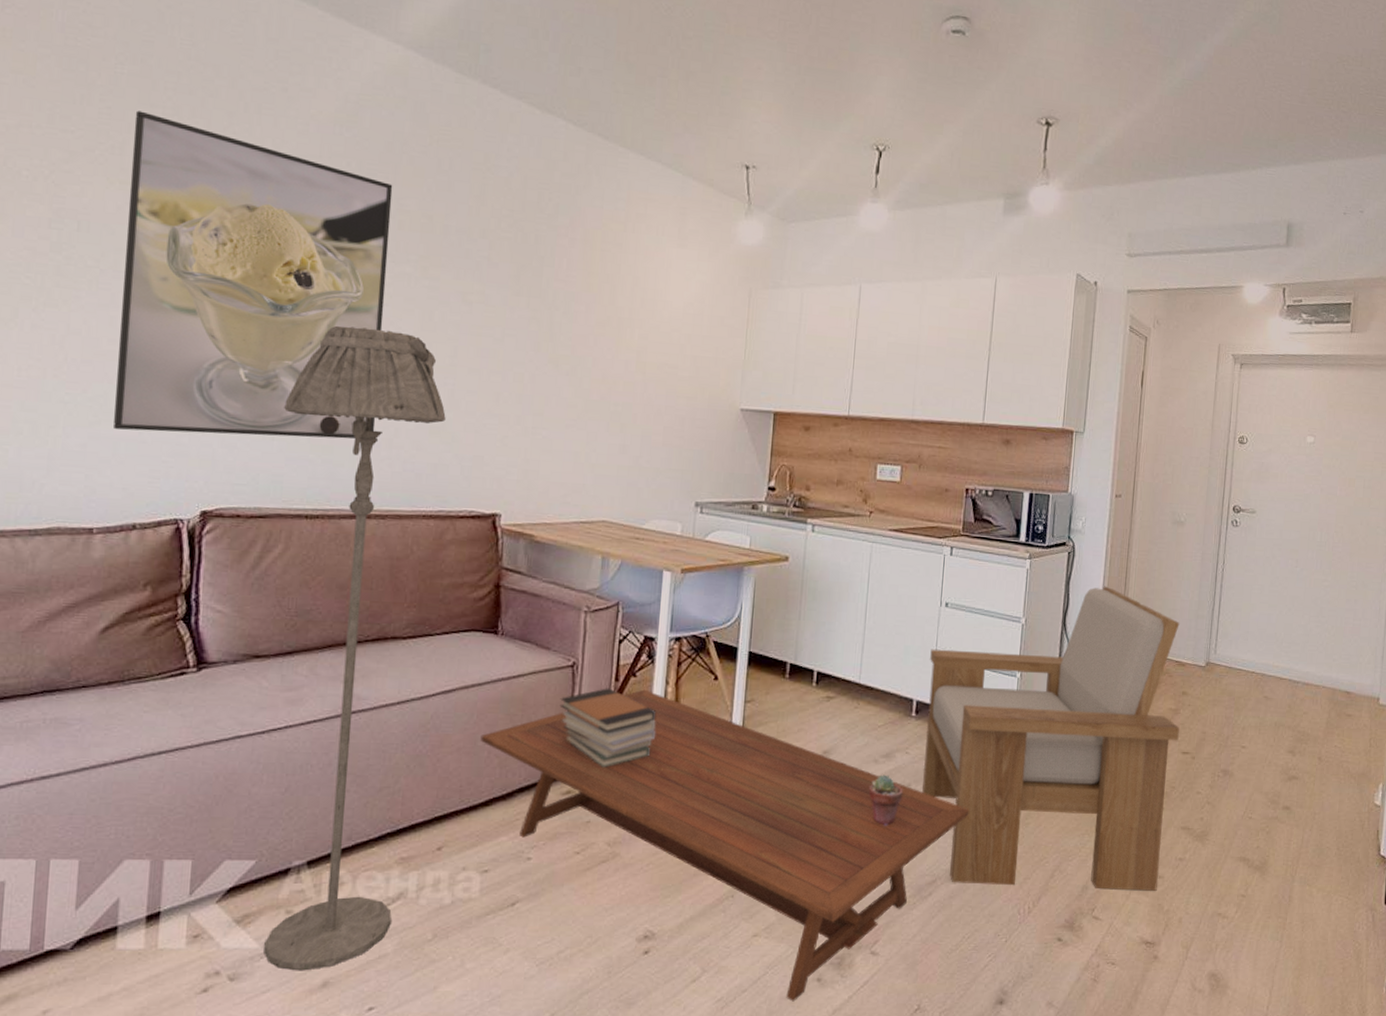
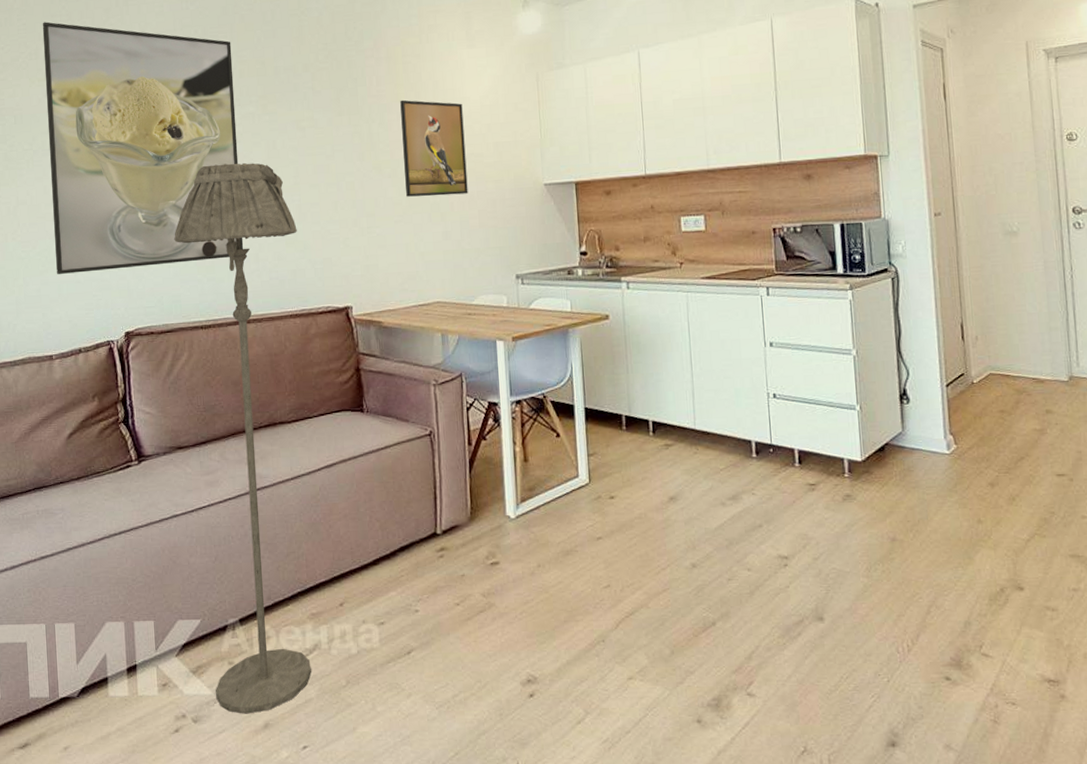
coffee table: present [480,689,969,1002] -> none [362,450,828,743]
book stack: present [559,688,657,768] -> none [423,452,511,525]
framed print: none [584,290,663,407] -> present [400,100,468,197]
potted succulent: present [869,775,903,826] -> none [721,517,756,567]
armchair: present [922,586,1180,891] -> none [762,308,1052,625]

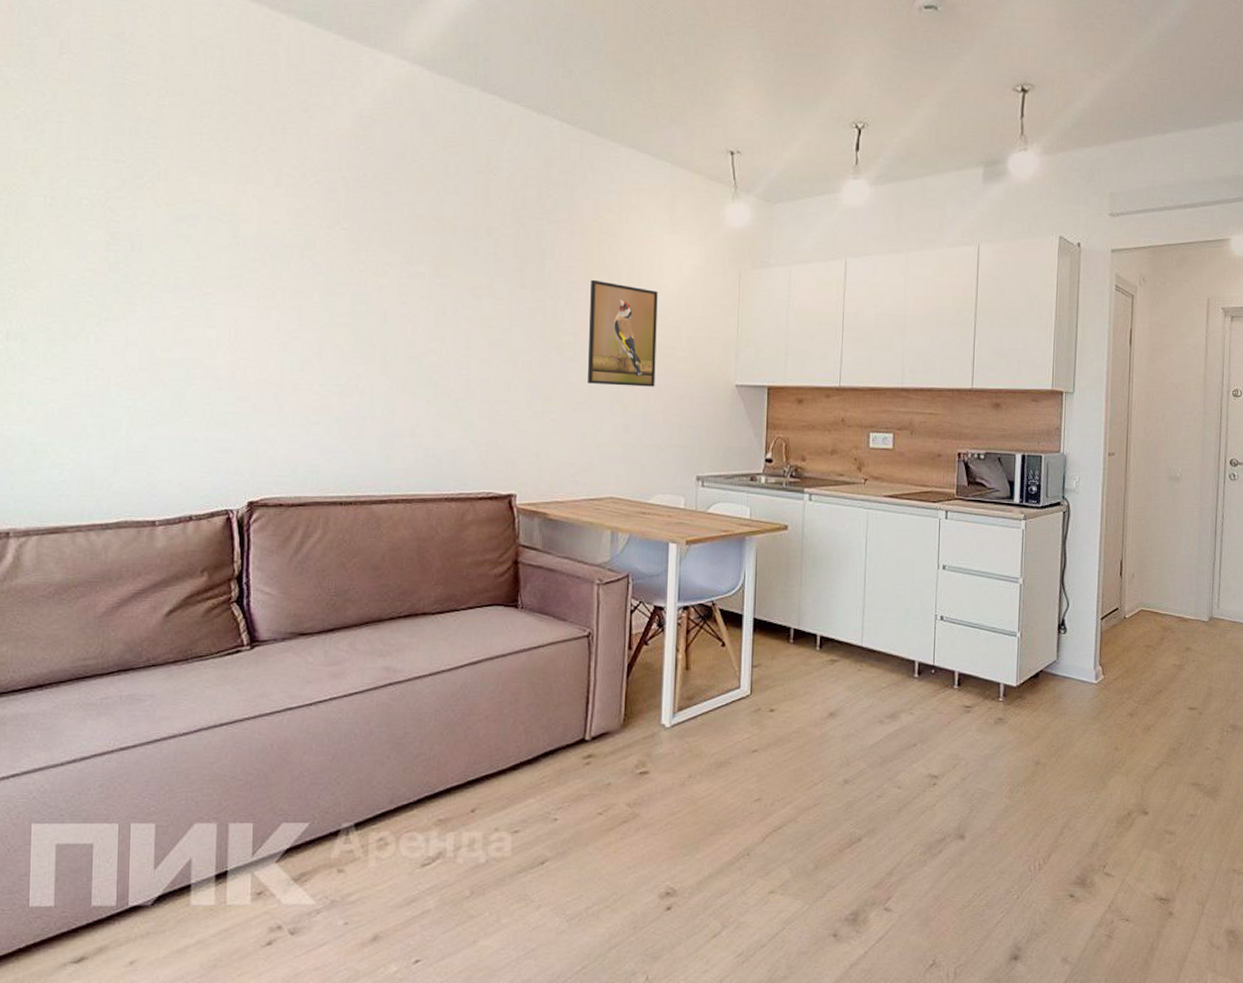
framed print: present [42,22,244,274] -> none [168,138,406,431]
floor lamp: present [174,162,311,714] -> none [317,325,462,926]

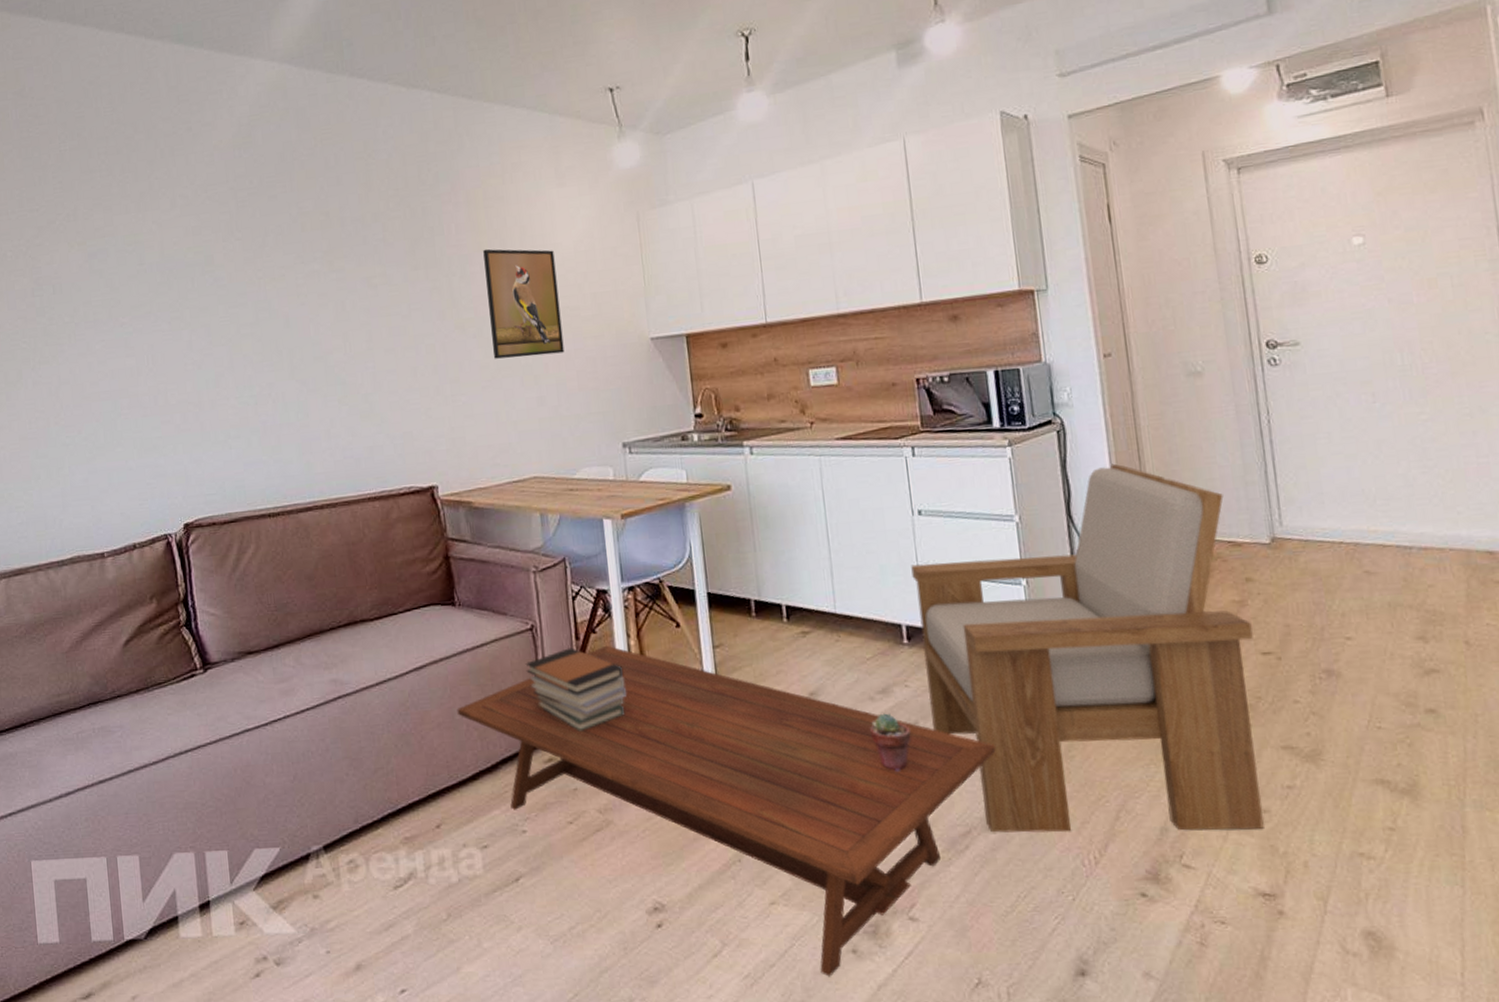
coffee table: none [506,657,975,957] -> present [457,645,996,977]
book stack: none [578,656,669,732] -> present [525,647,626,732]
potted succulent: none [876,735,909,785] -> present [870,713,911,772]
armchair: none [928,544,1185,847] -> present [911,463,1264,833]

